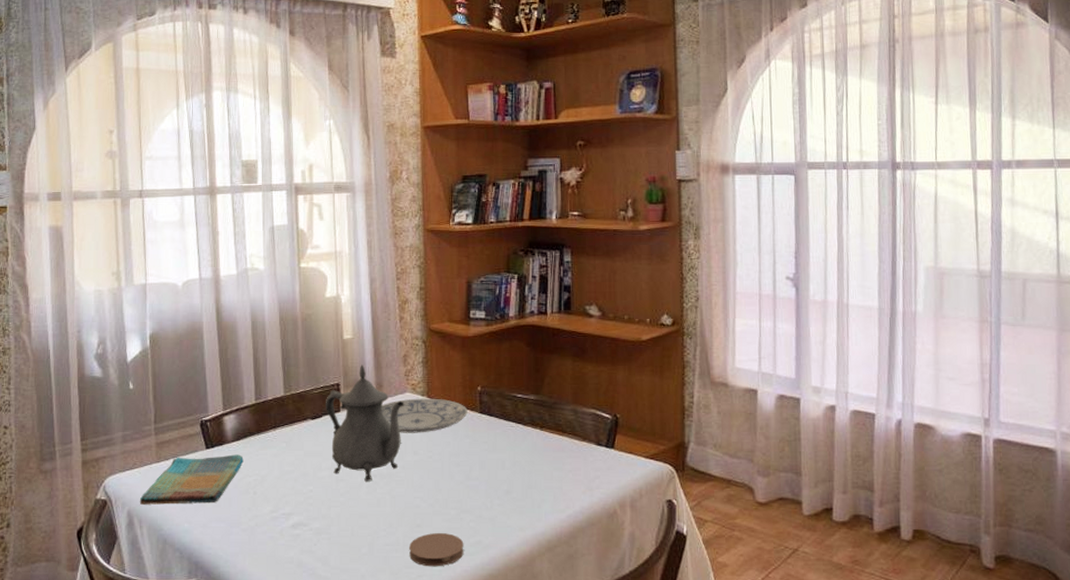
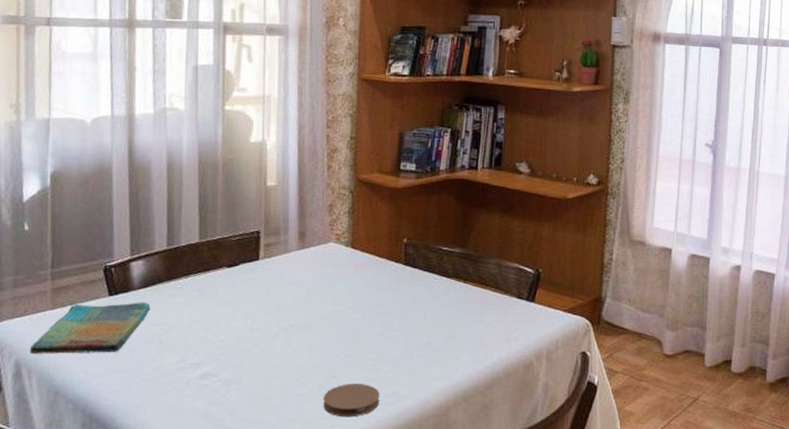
teapot: present [326,364,404,482] -> none [243,213,327,332]
plate: present [382,398,468,433] -> none [303,248,392,284]

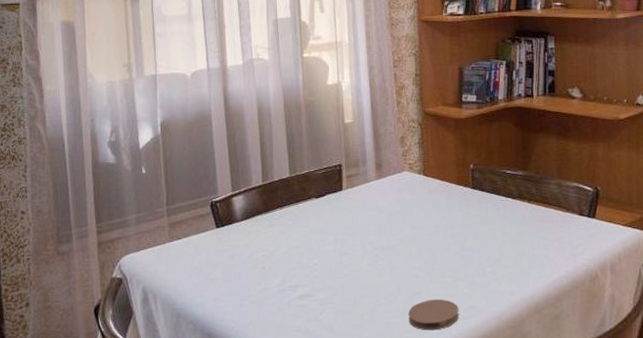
dish towel: present [29,302,151,354] -> none [153,232,252,281]

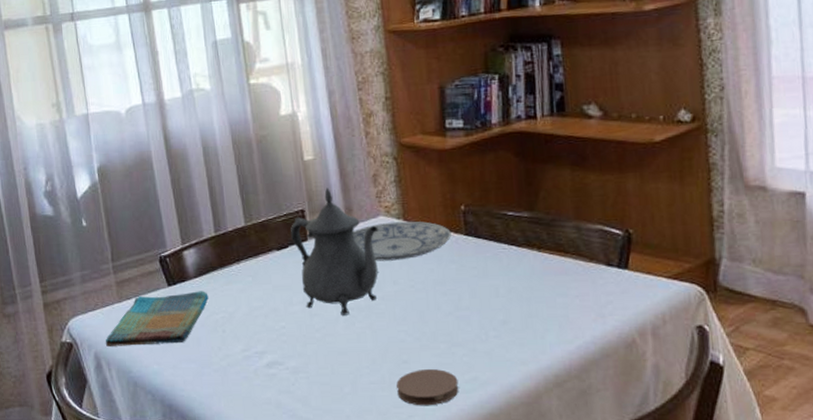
dish towel: none [153,232,252,281] -> present [105,291,209,347]
teapot: none [329,146,402,254] -> present [291,187,379,316]
plate: none [381,176,461,209] -> present [353,221,451,261]

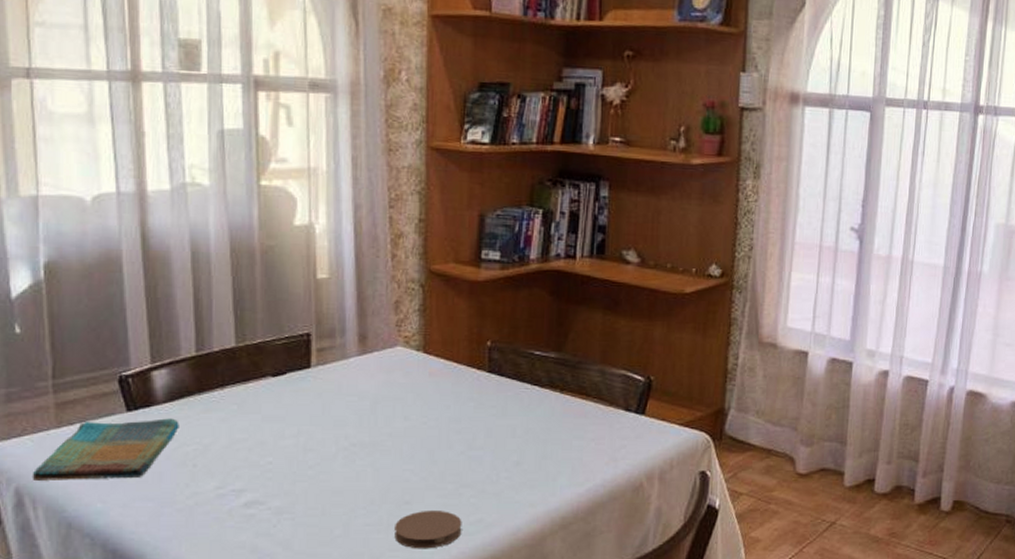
teapot: present [291,187,379,316] -> none [291,311,394,452]
plate: present [353,221,451,261] -> none [364,353,473,395]

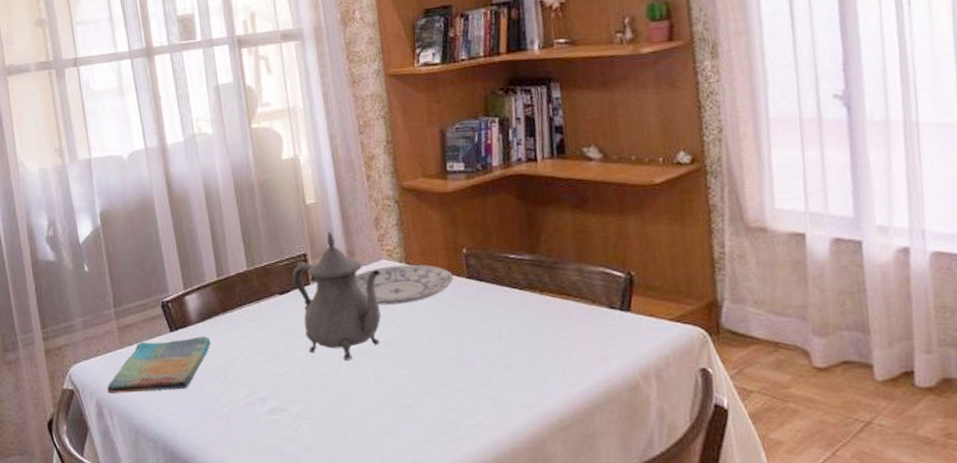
teapot: none [291,311,394,452] -> present [293,231,381,360]
plate: none [364,353,473,395] -> present [355,264,454,305]
coaster: present [394,509,462,549] -> none [400,413,463,452]

